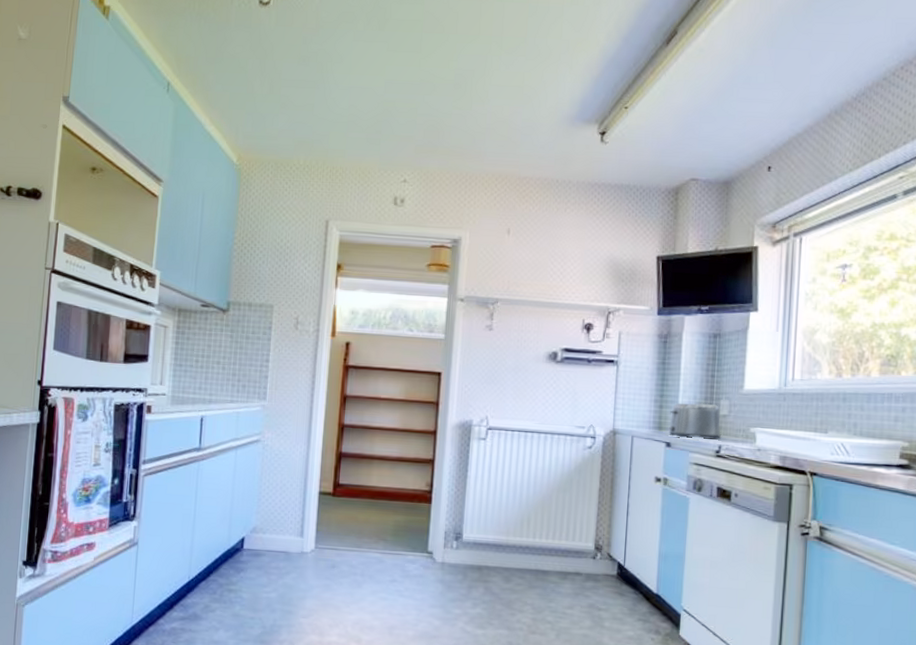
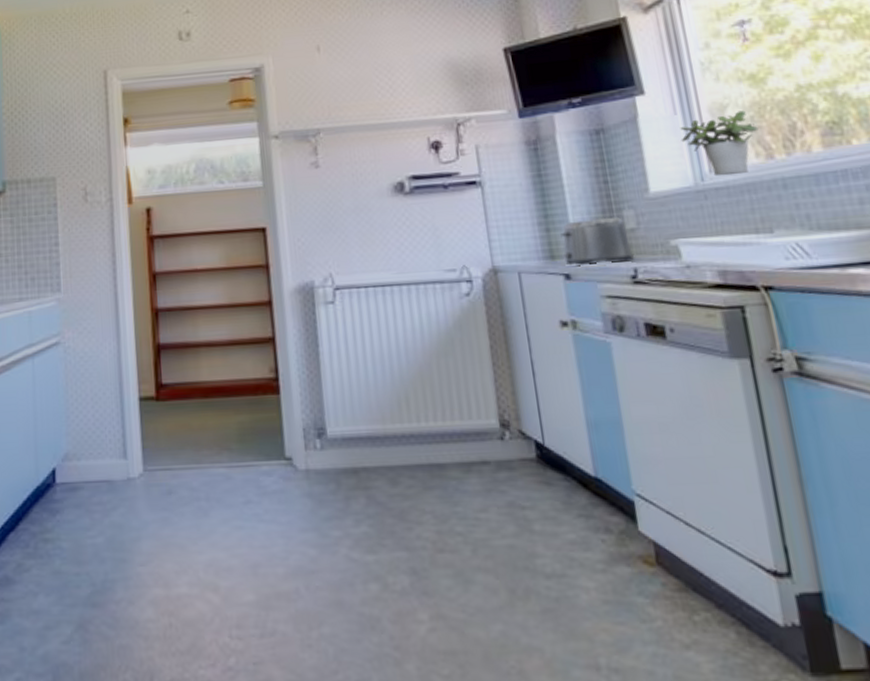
potted plant: none [776,336,836,385] -> present [680,110,758,177]

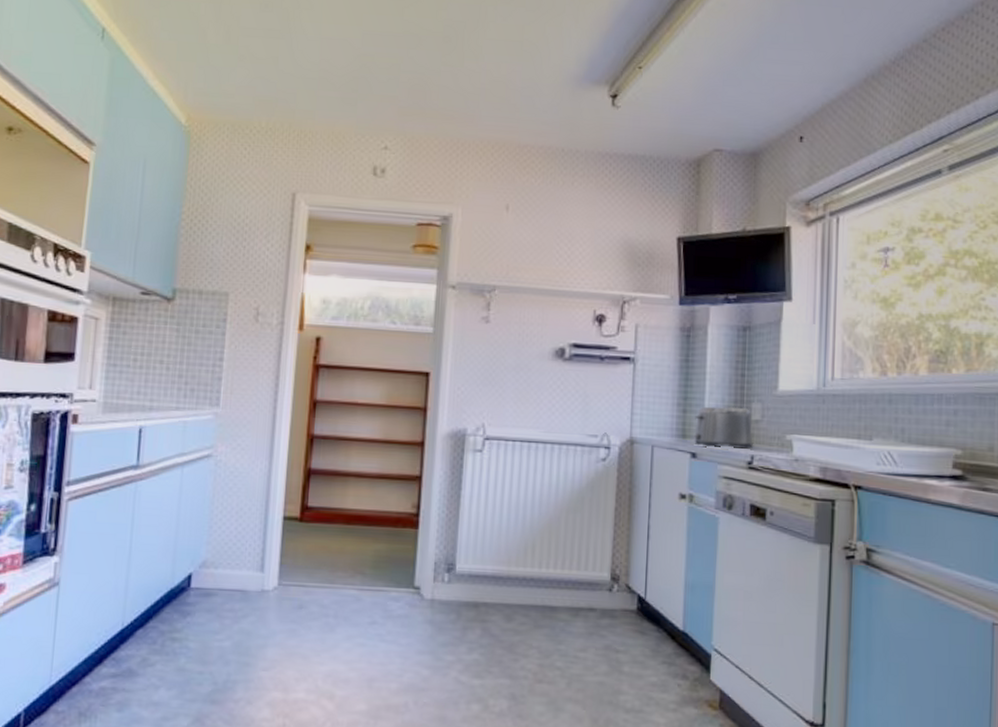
potted plant: present [680,110,758,177] -> none [814,329,880,385]

